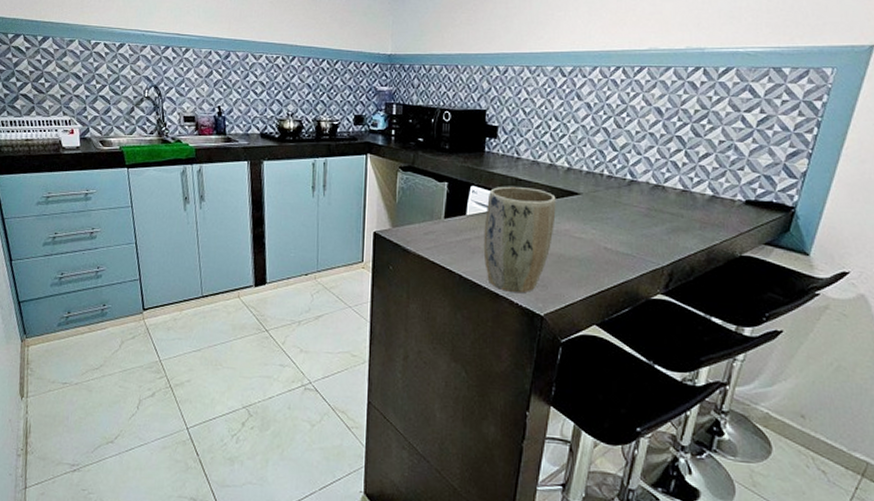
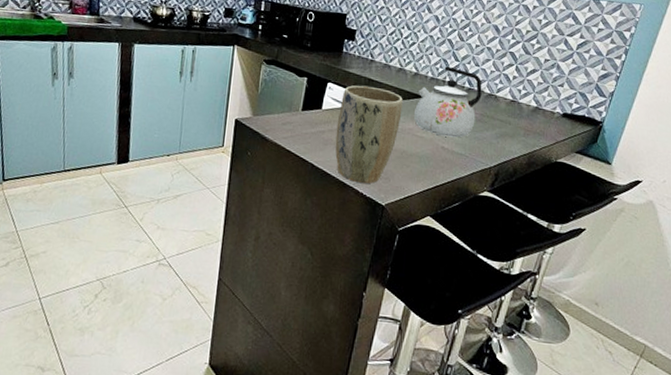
kettle: none [569,157,647,236] -> present [413,66,482,138]

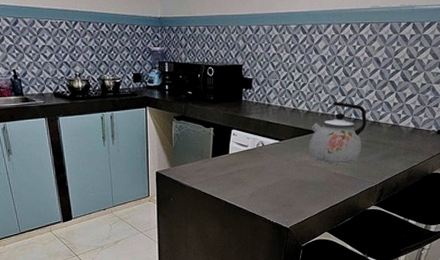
plant pot: present [335,85,403,184] -> none [243,128,298,212]

